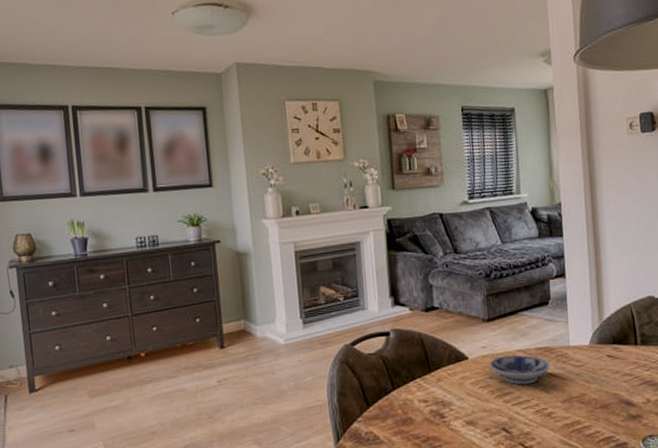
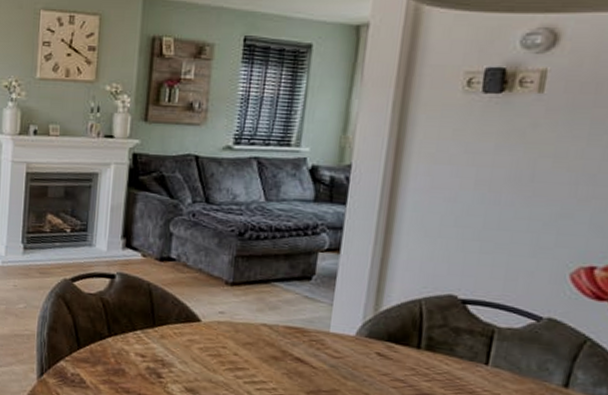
bowl: present [490,355,550,385] -> none [225,326,299,365]

